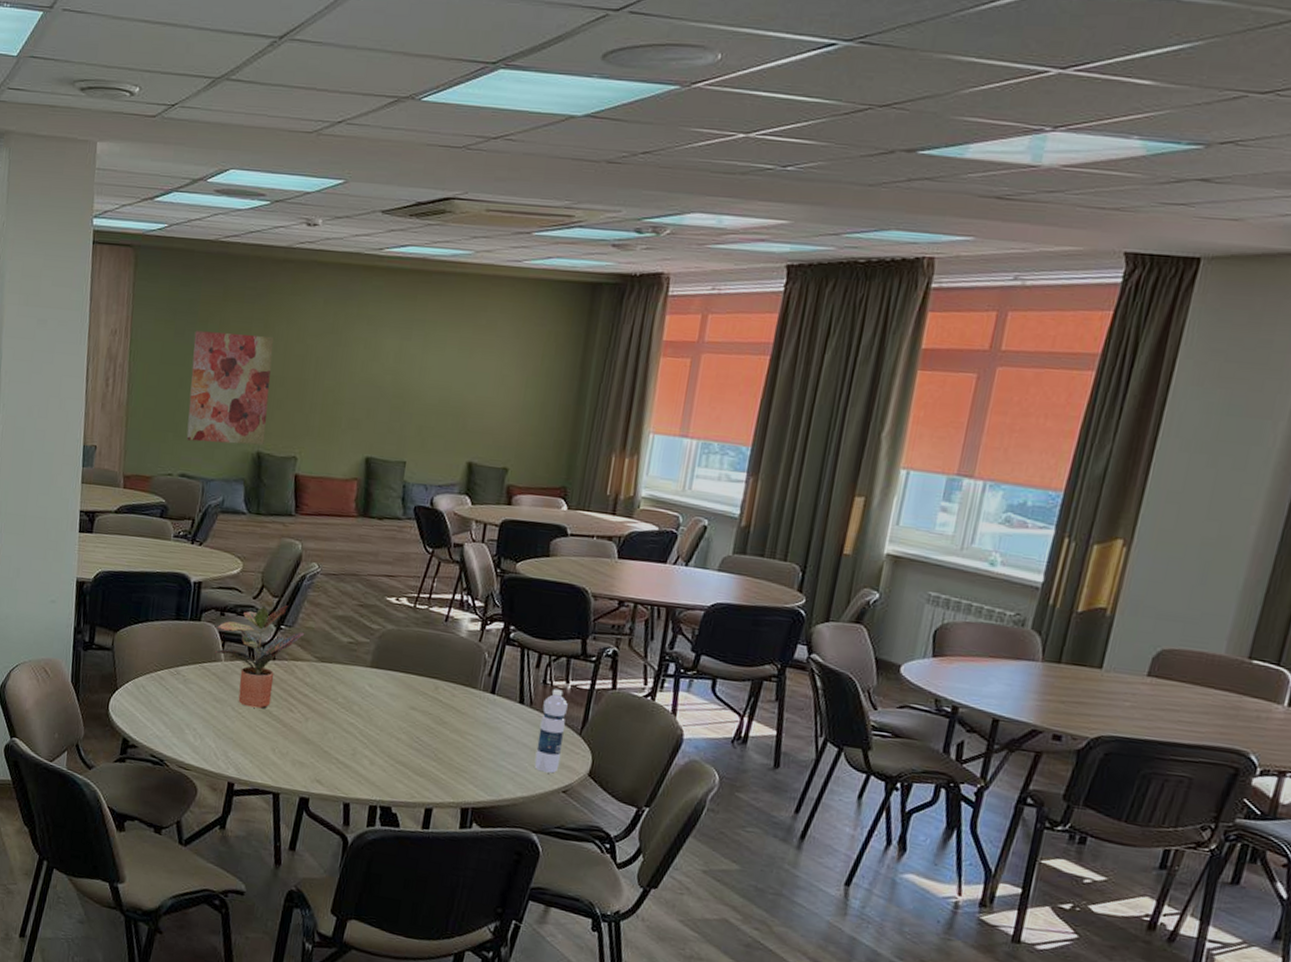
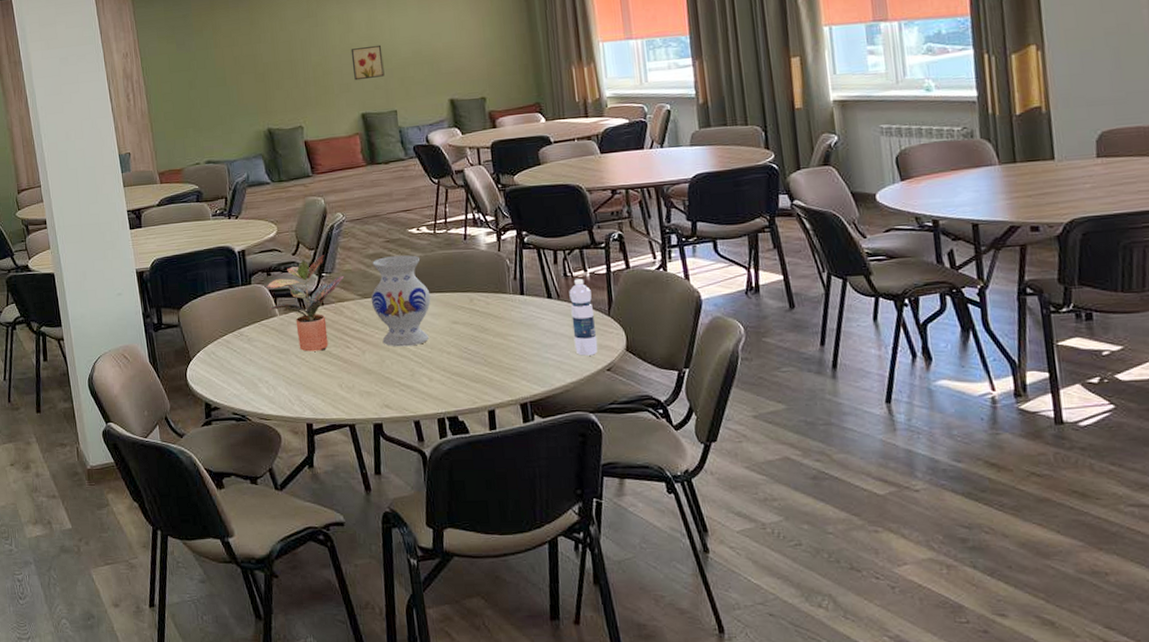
wall art: present [186,330,274,446] -> none [193,30,272,132]
vase: none [327,621,394,724] -> present [370,255,431,347]
wall art: none [367,380,407,420] -> present [350,44,385,81]

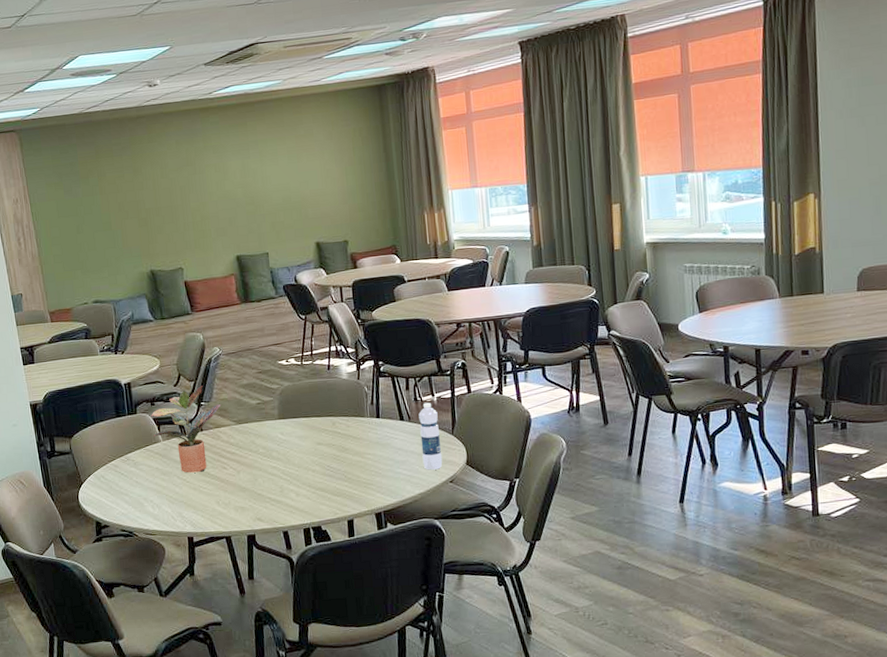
wall art: present [350,44,385,81] -> none [226,191,257,225]
vase: present [370,255,431,347] -> none [245,384,298,467]

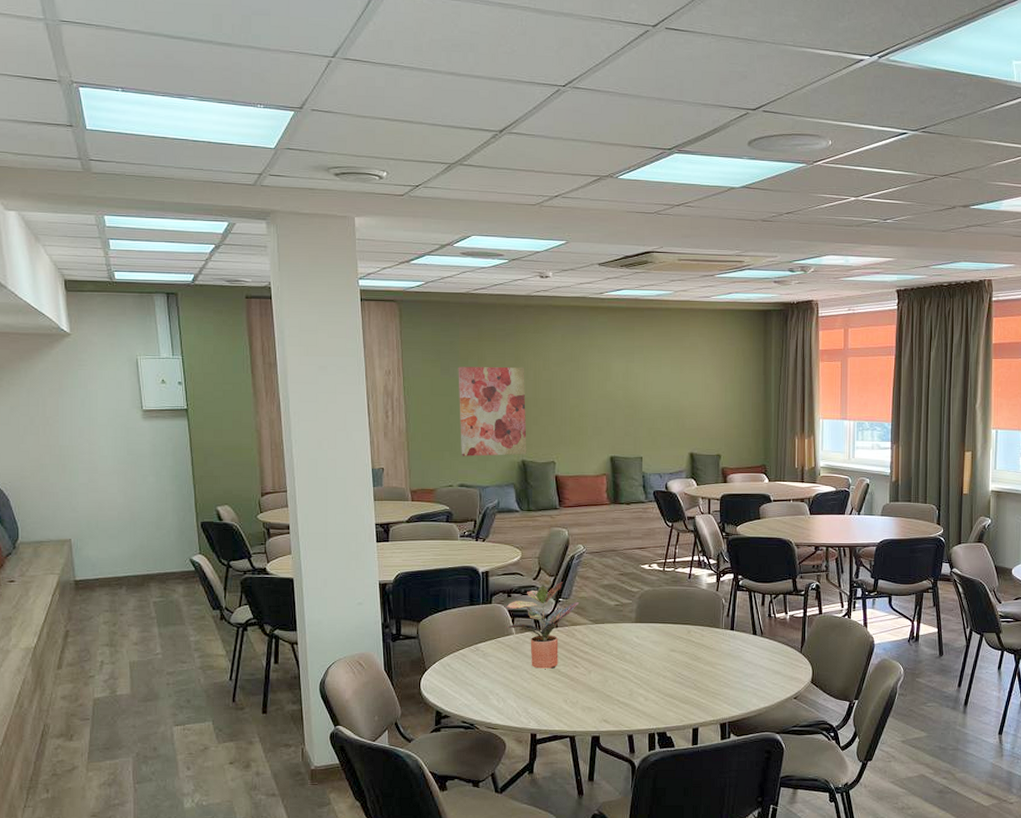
wall art: none [80,178,155,273] -> present [458,366,527,457]
water bottle: present [418,402,443,470] -> none [770,620,789,685]

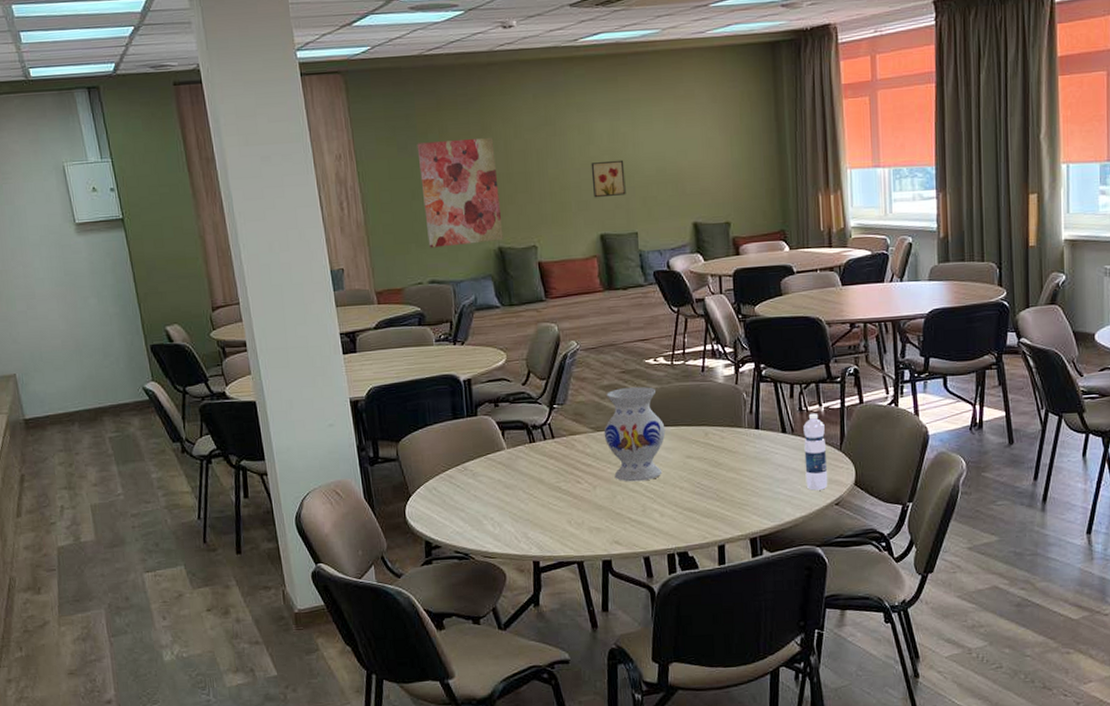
potted plant: present [506,582,578,669] -> none [494,385,576,487]
vase: none [601,588,654,669] -> present [603,387,666,482]
wall art: none [606,395,635,426] -> present [591,159,626,198]
water bottle: none [770,620,789,685] -> present [803,413,828,491]

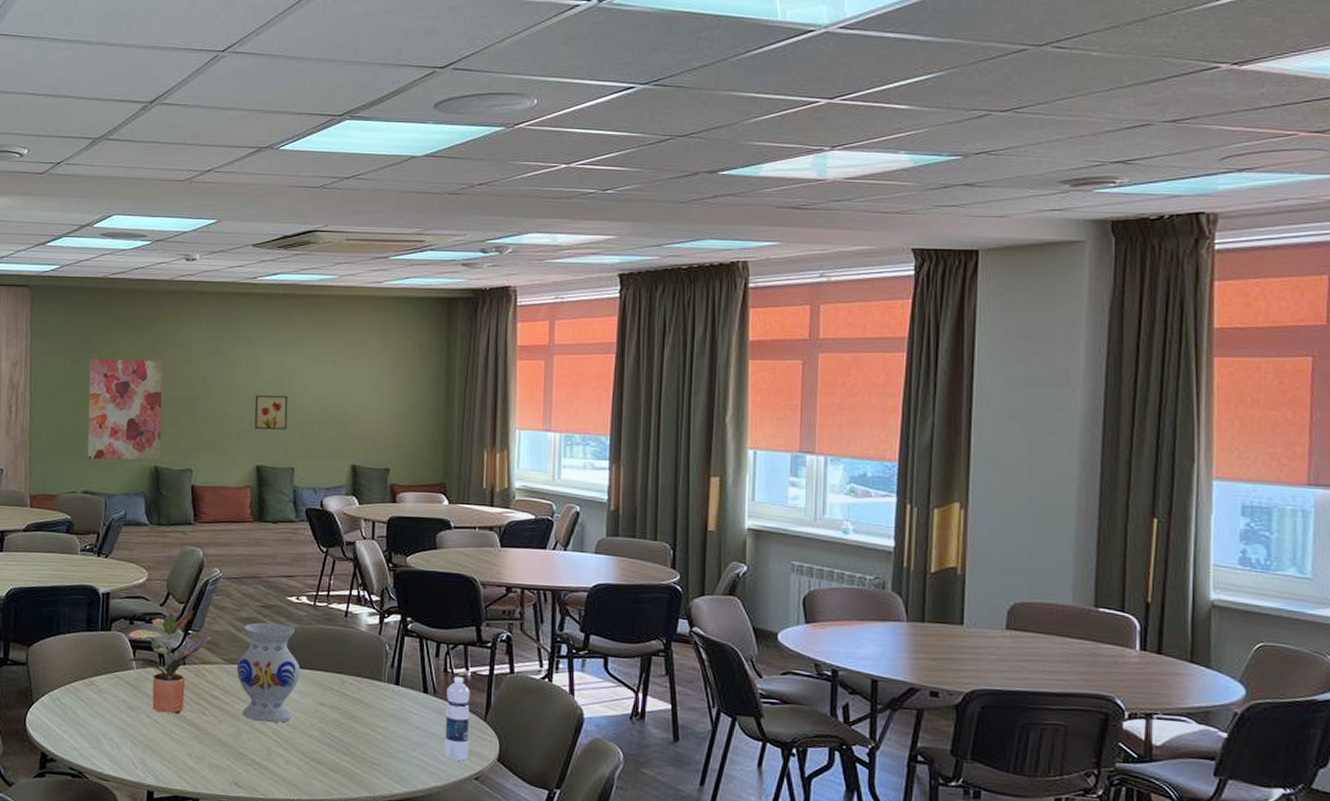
potted plant: none [494,385,576,487] -> present [126,611,211,714]

